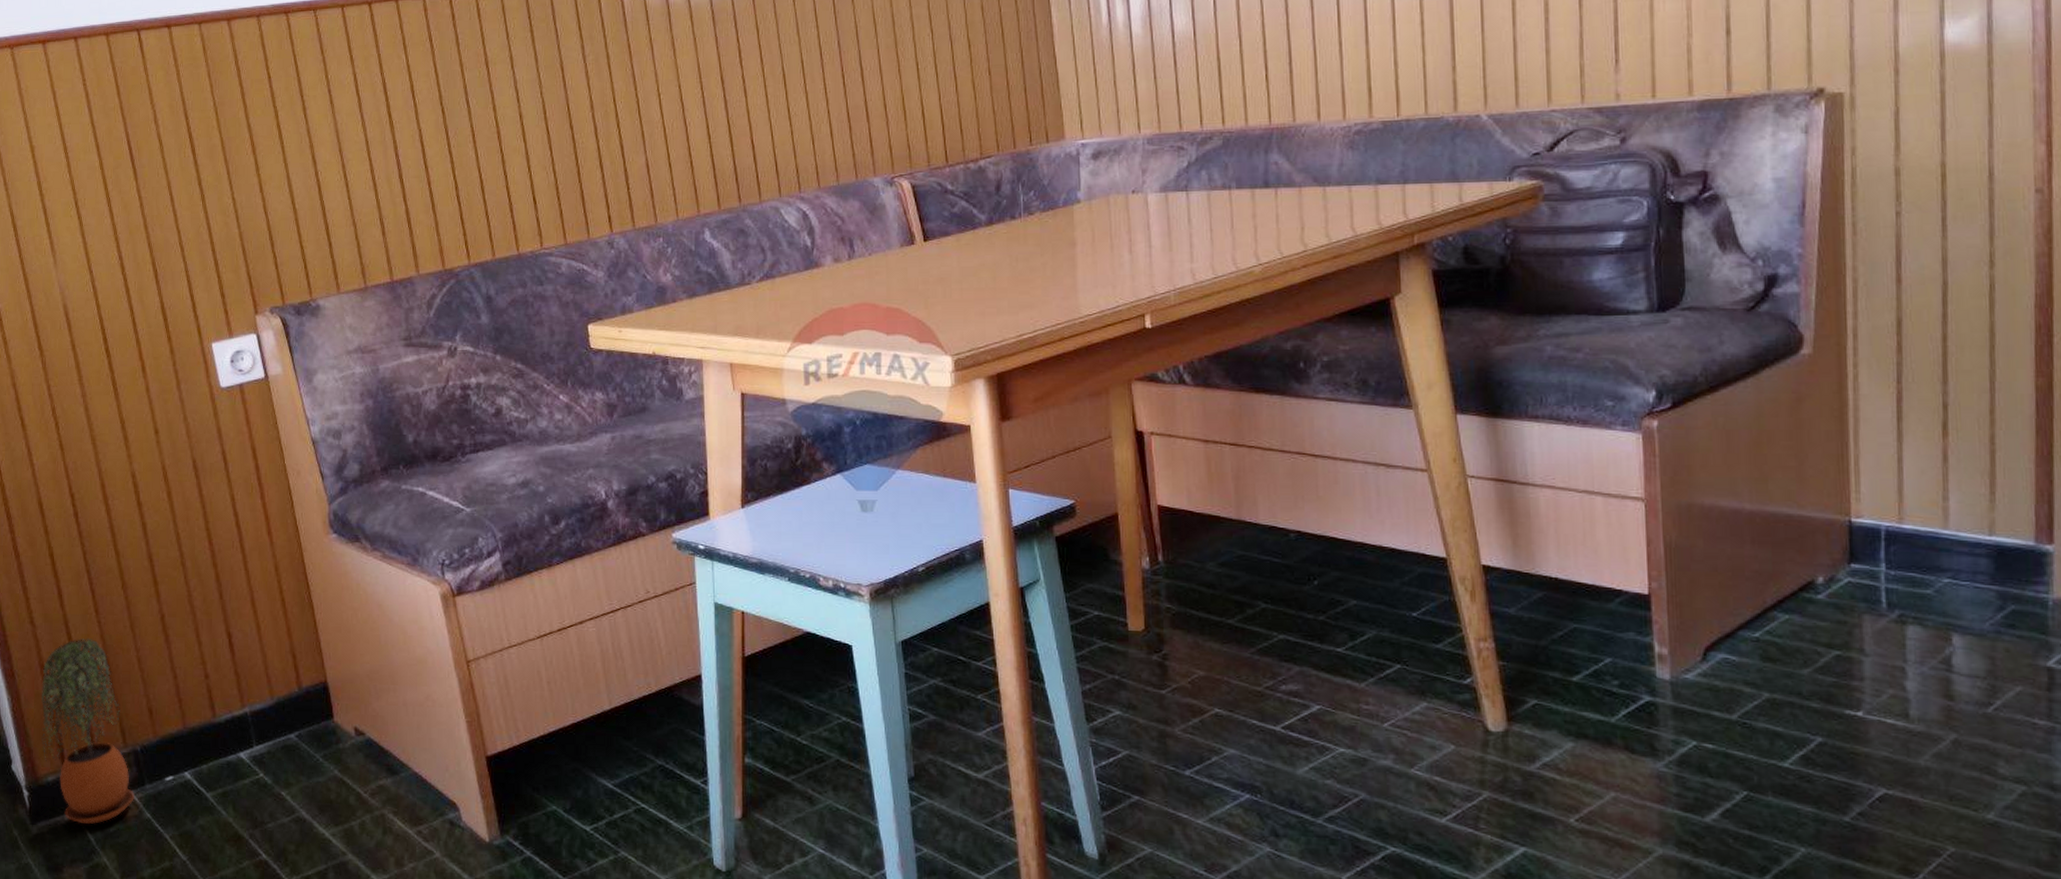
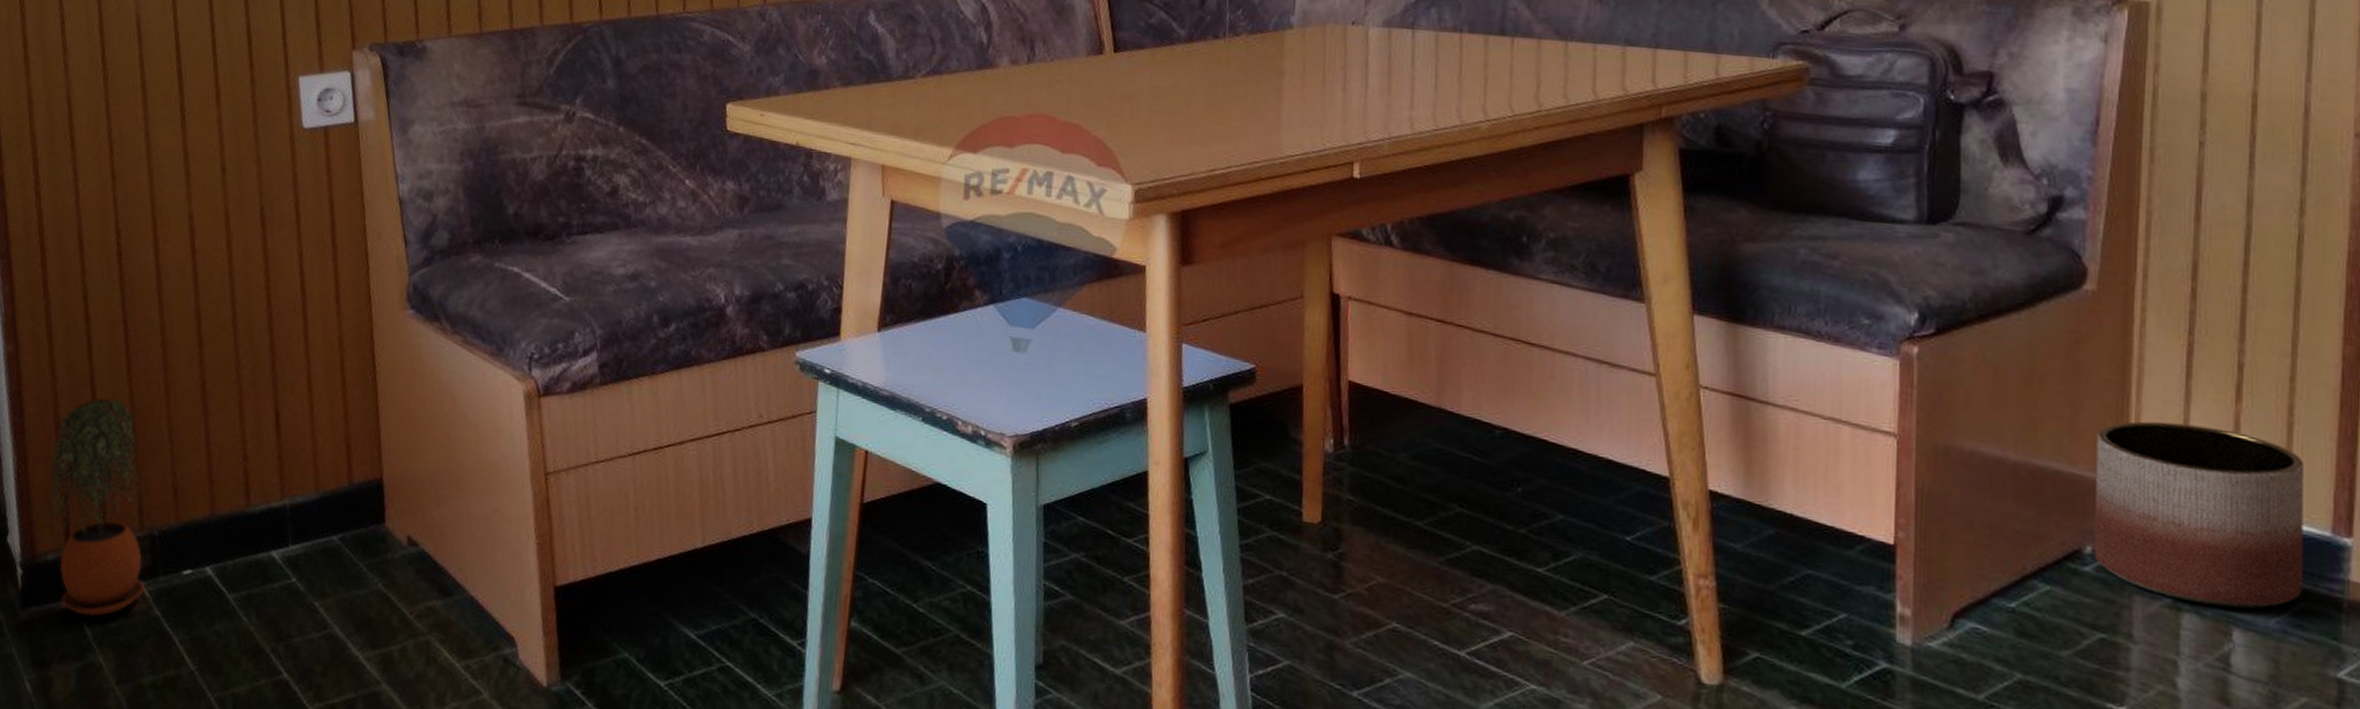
planter: none [1821,462,2012,617] -> present [2093,421,2305,609]

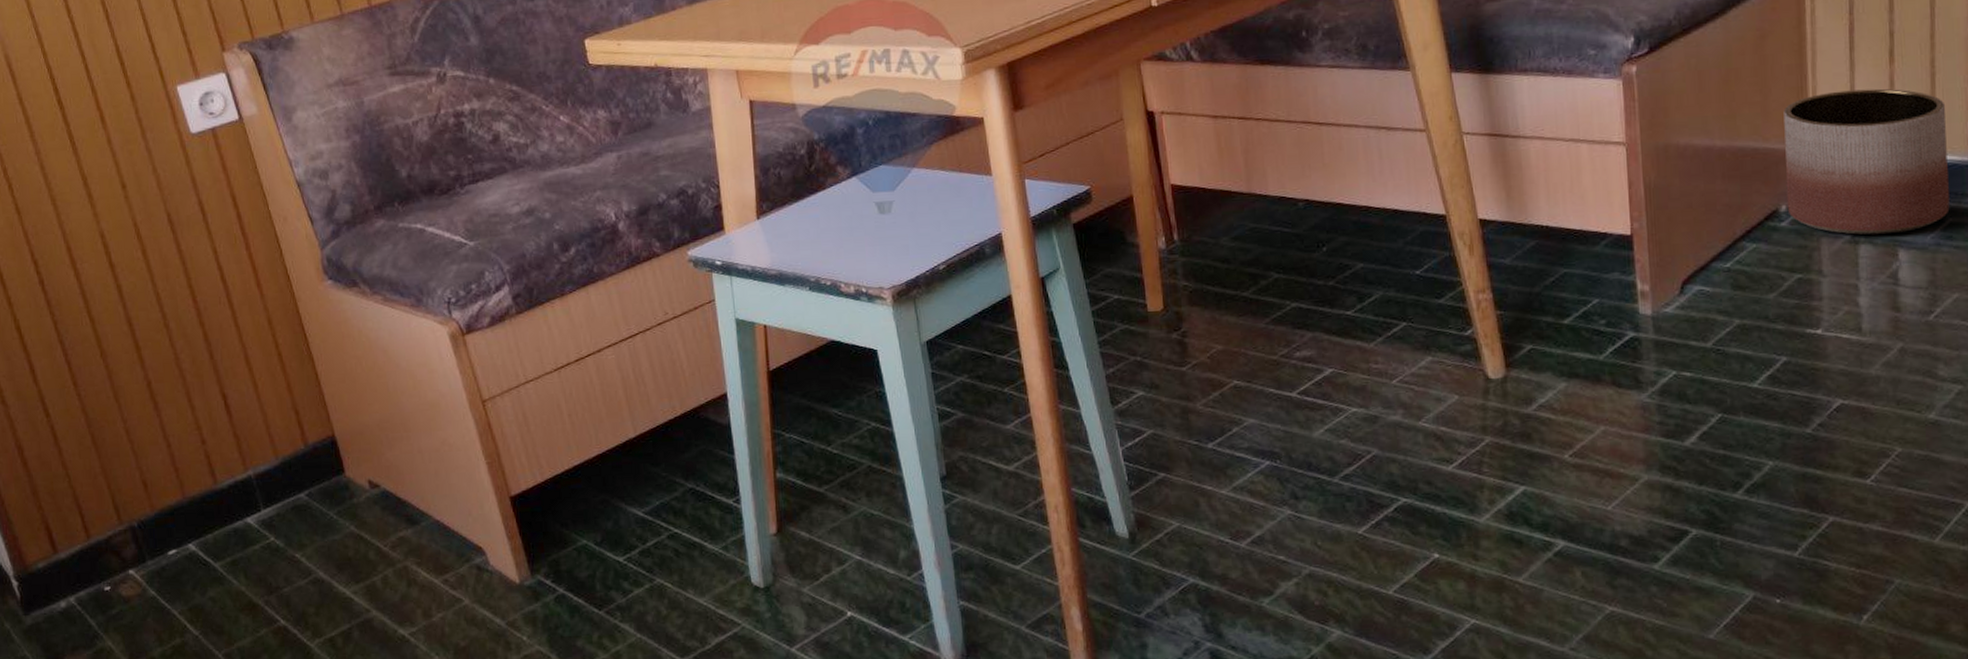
potted plant: present [45,397,145,616] -> none [21,413,137,609]

